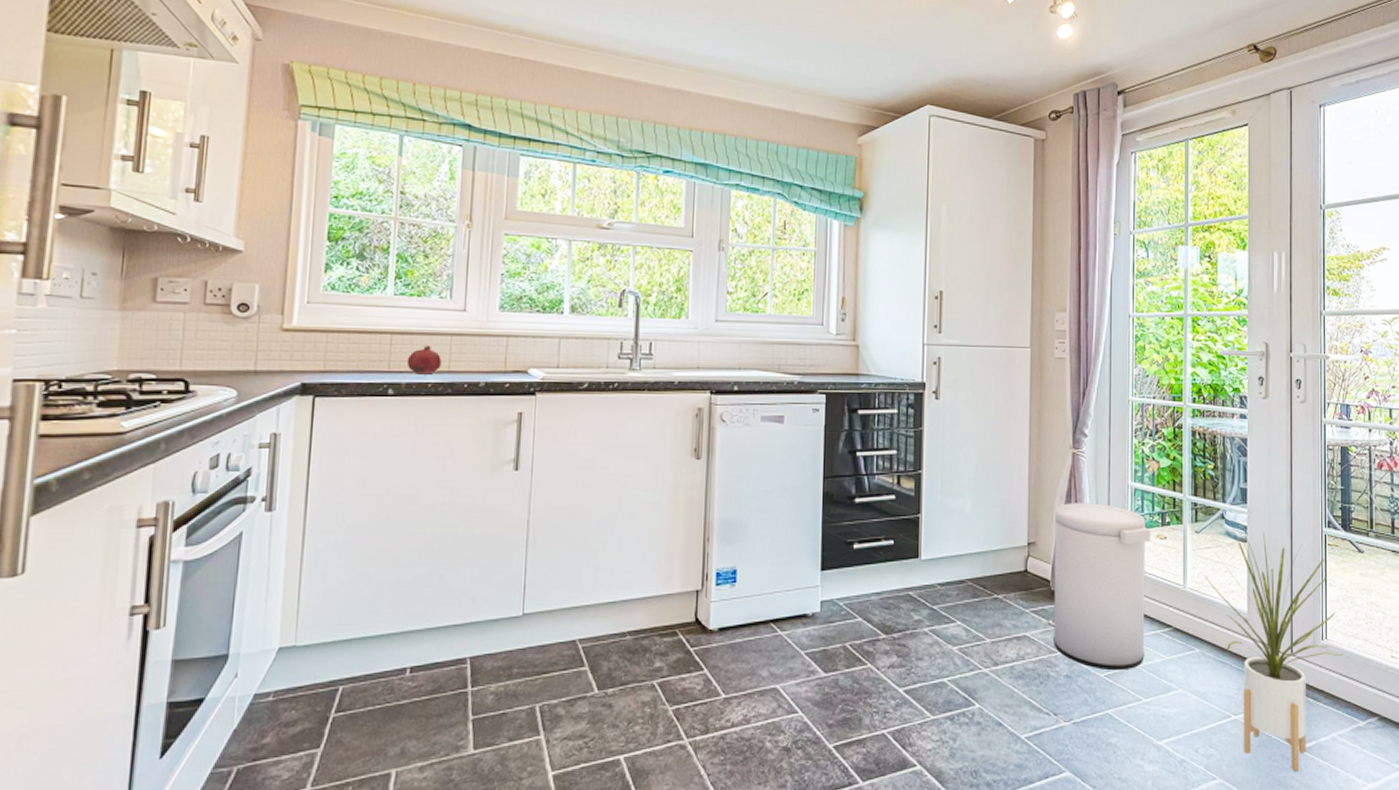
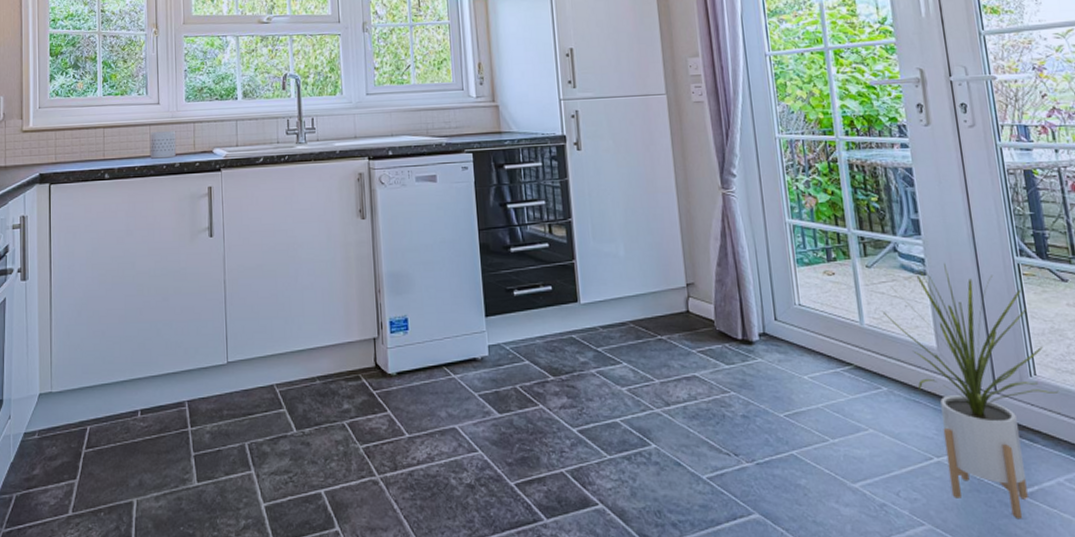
fruit: present [406,345,441,375] -> none [117,135,144,160]
mug: none [448,342,484,376] -> present [149,130,177,159]
pedal bin: present [1047,503,1151,671] -> none [711,242,826,411]

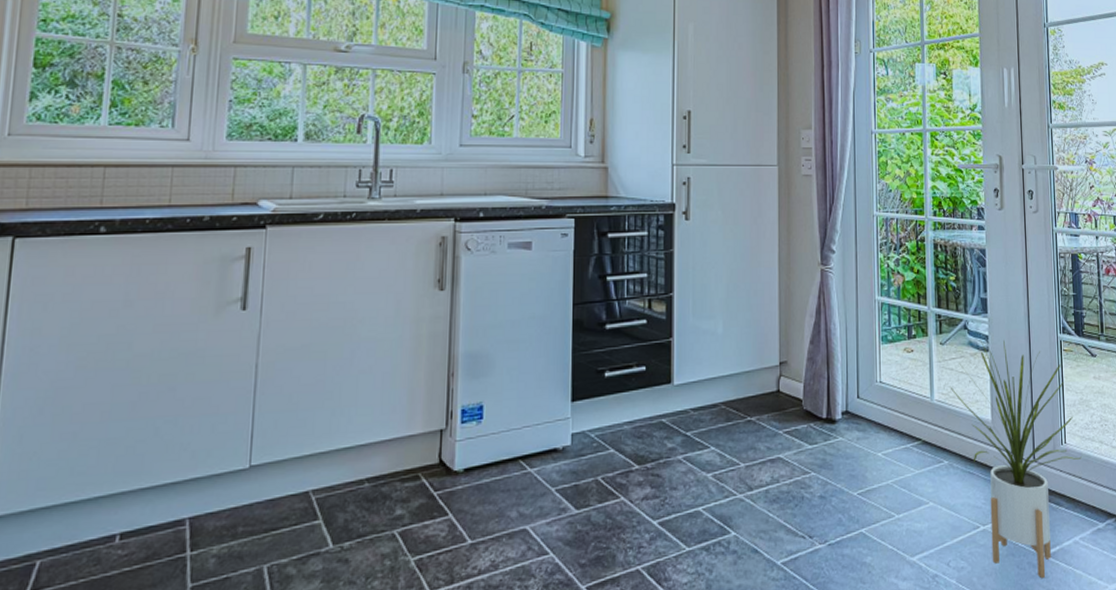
mug: present [149,130,177,159] -> none [169,174,209,210]

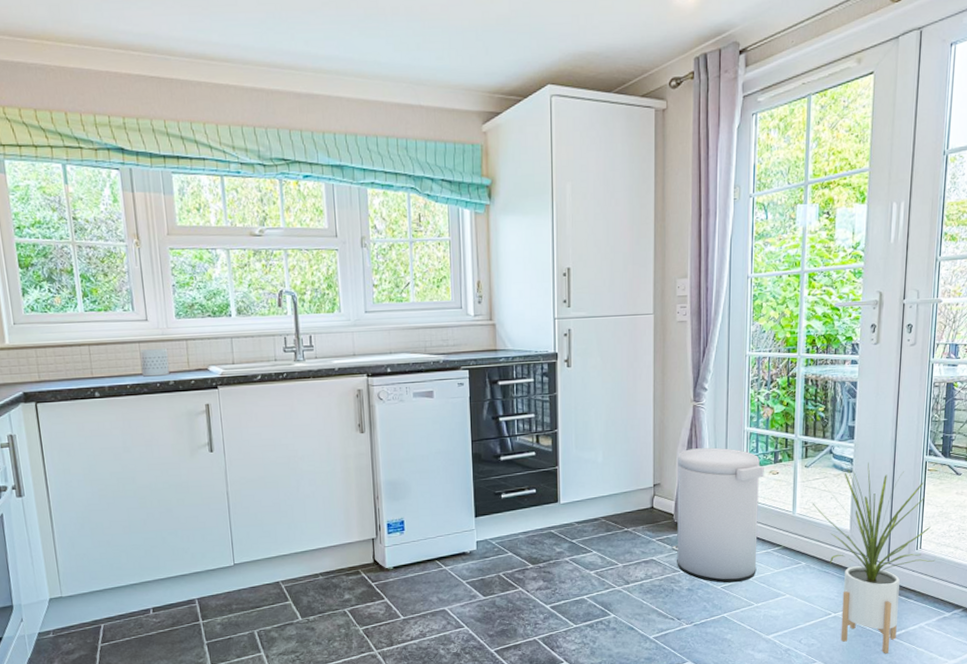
mug: none [169,174,209,210] -> present [139,347,170,377]
pedal bin: none [800,319,898,488] -> present [671,447,764,583]

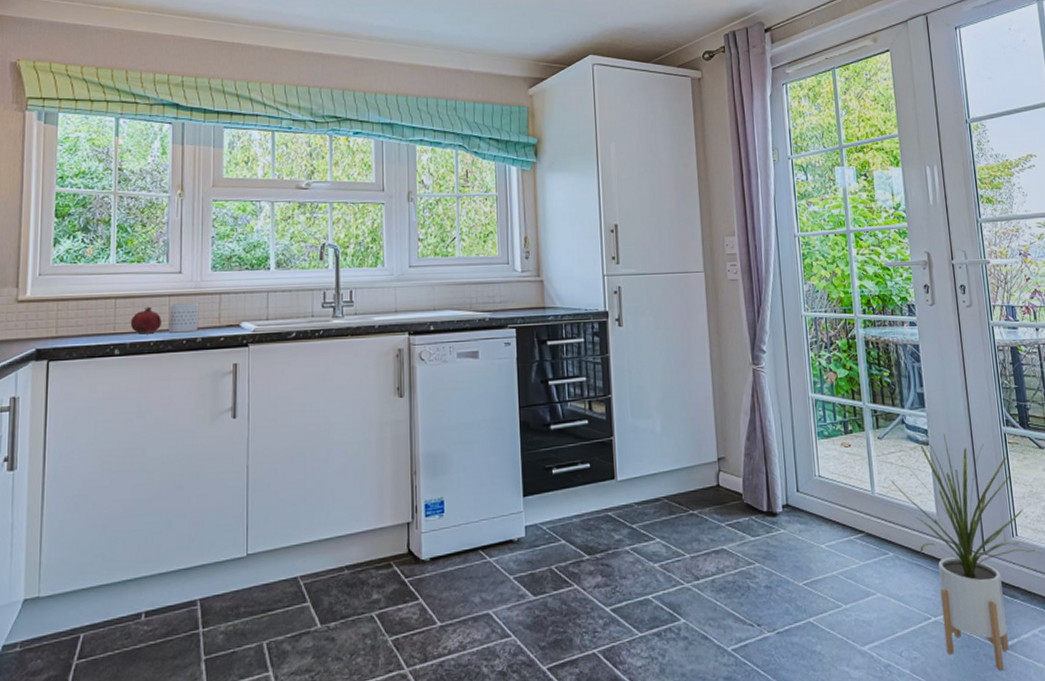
fruit: none [105,352,135,378] -> present [130,306,161,334]
pedal bin: present [671,447,764,583] -> none [741,416,841,579]

